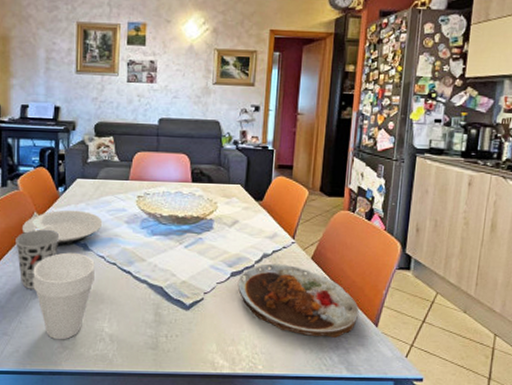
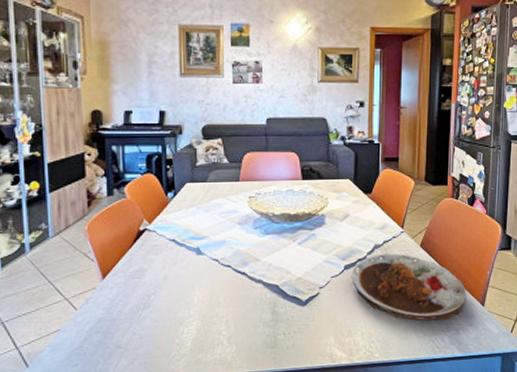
cup: present [14,229,60,289] -> none [124,236,172,299]
plate: present [21,210,103,246] -> none [131,214,215,252]
cup: present [33,252,95,340] -> none [145,258,209,348]

